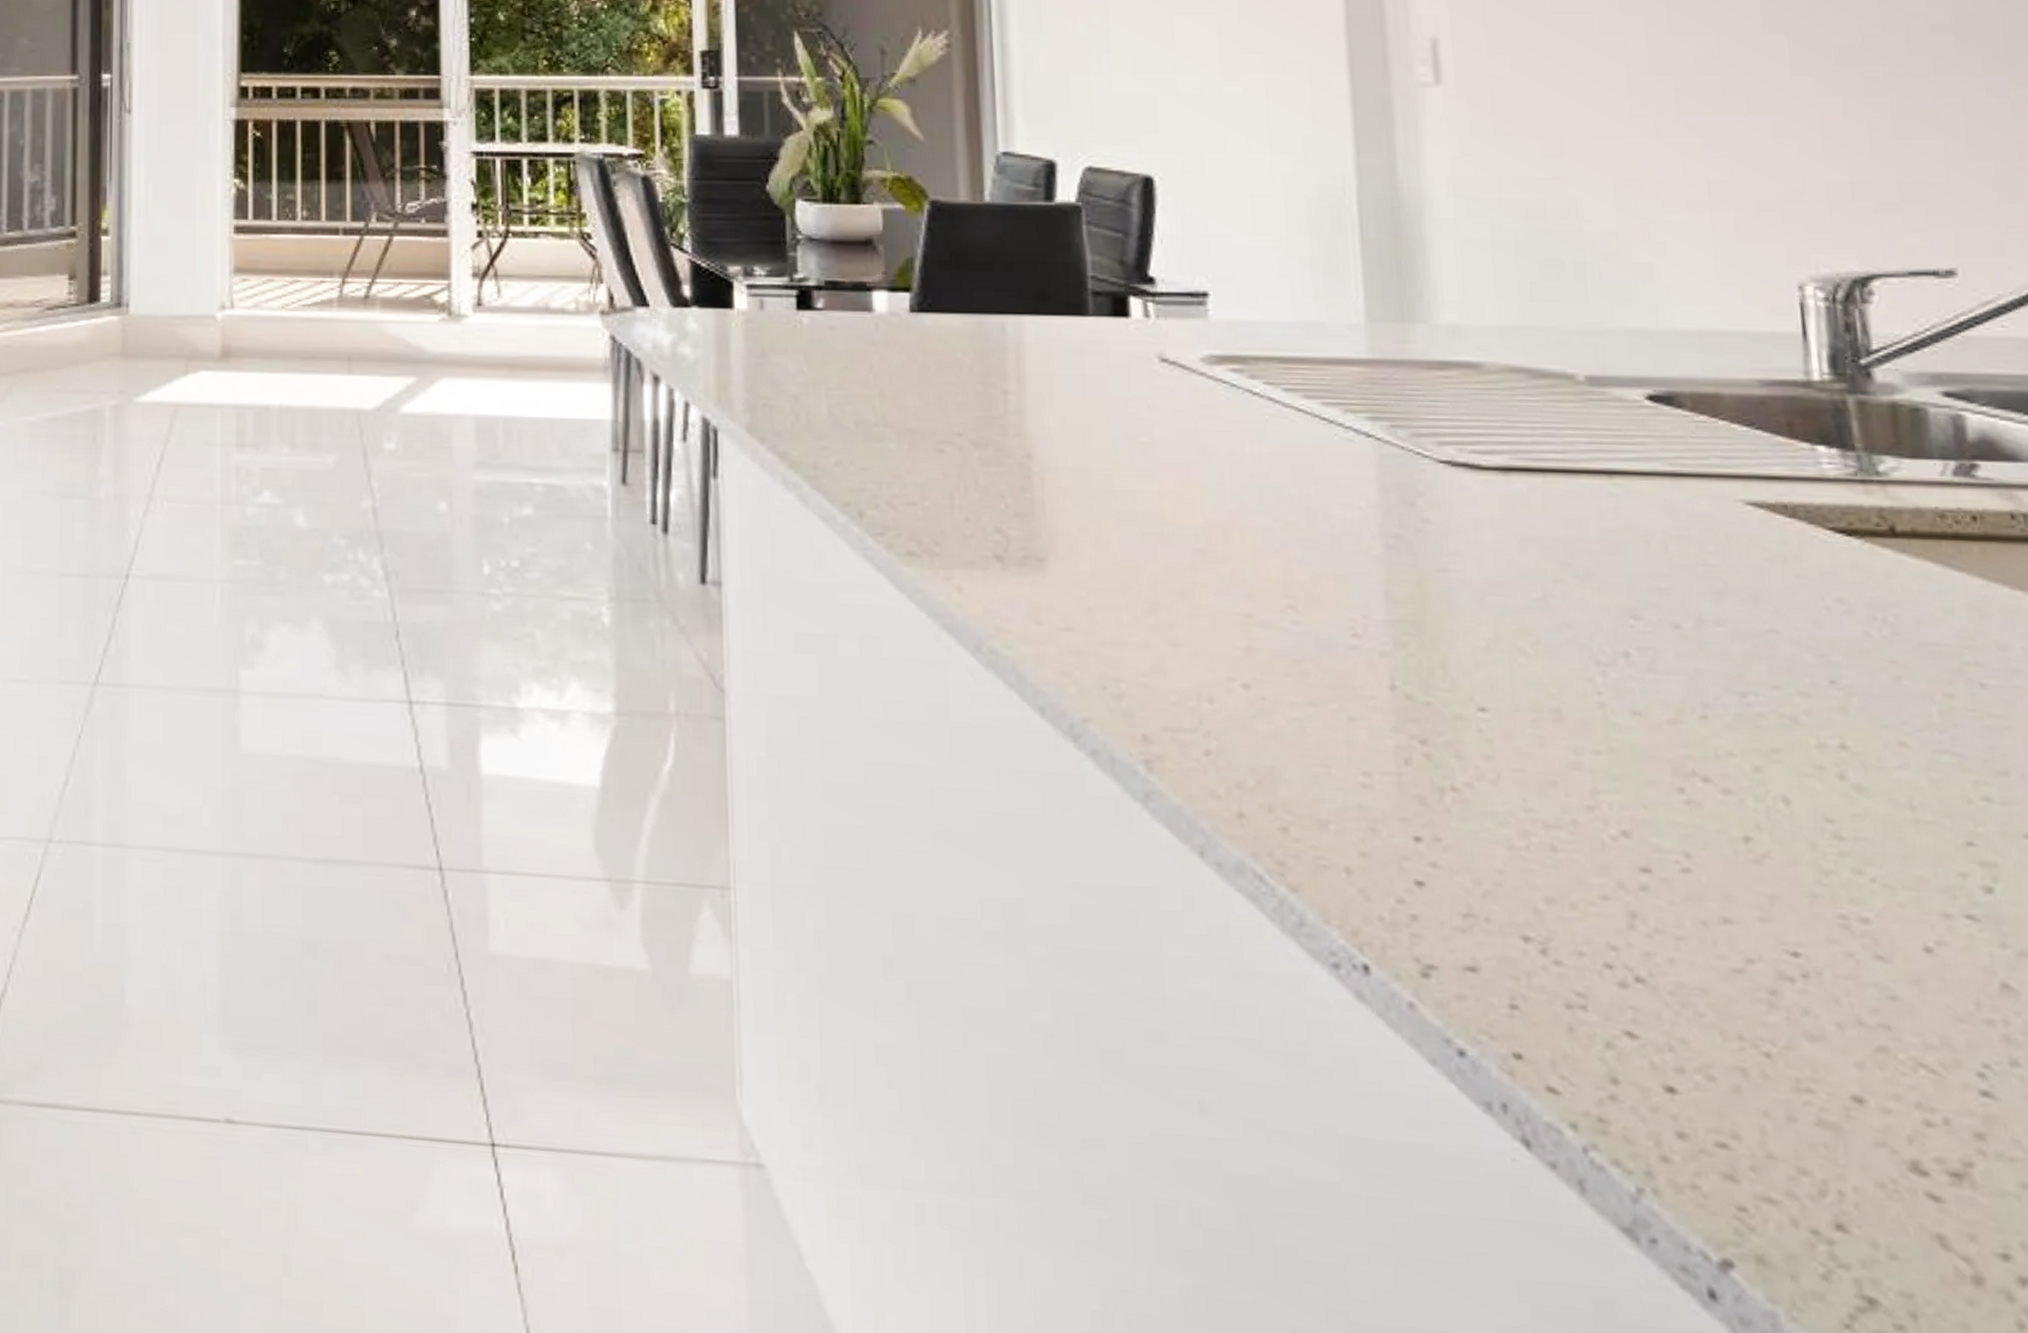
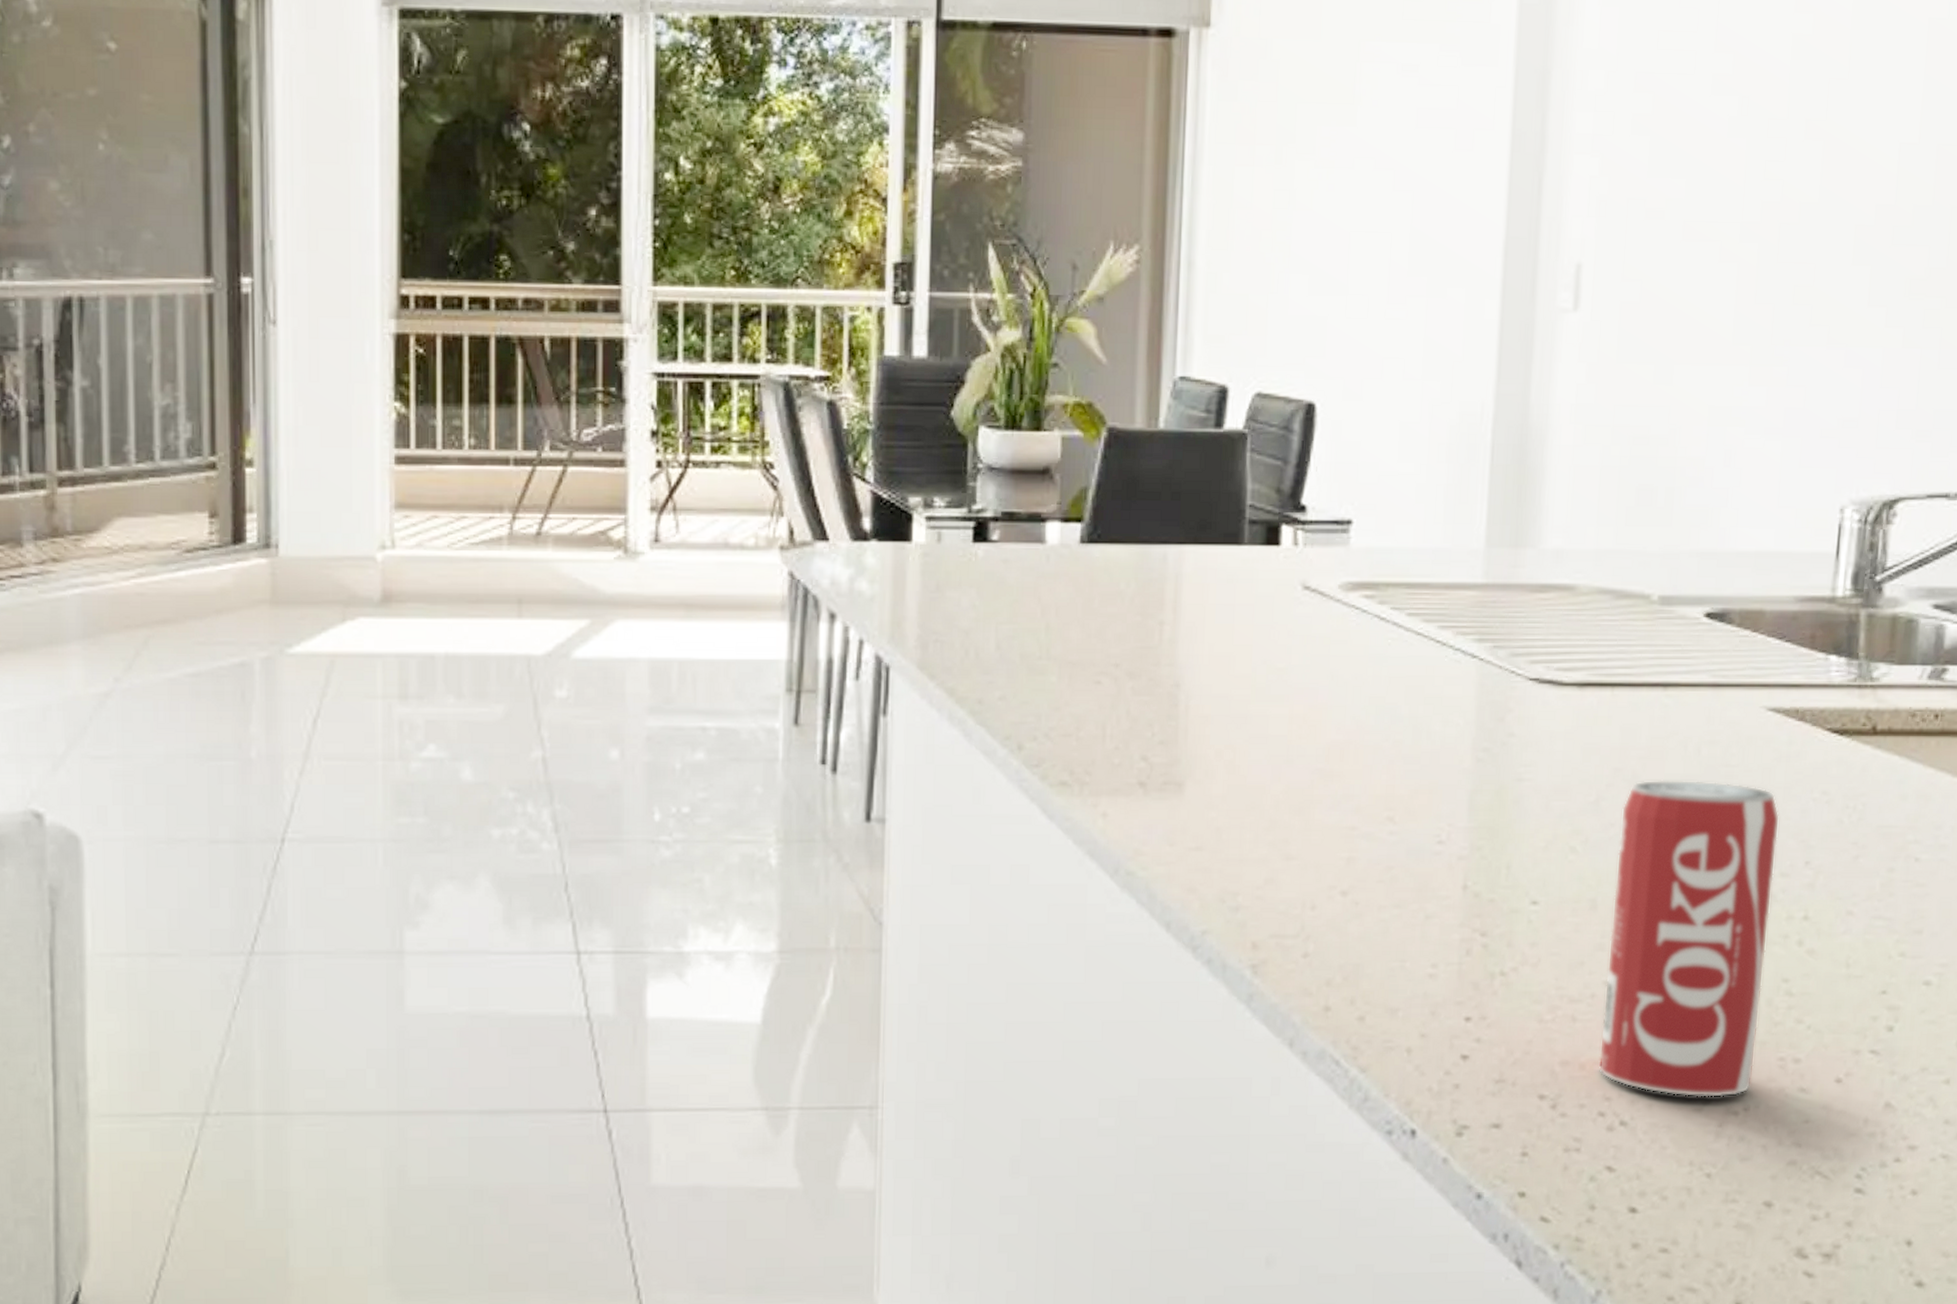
beverage can: none [1578,577,1807,958] -> present [1598,780,1780,1097]

